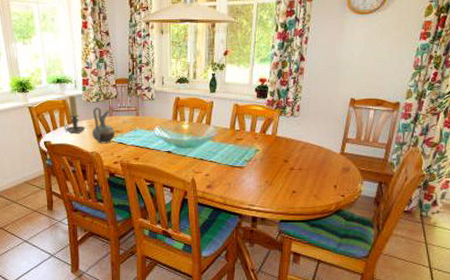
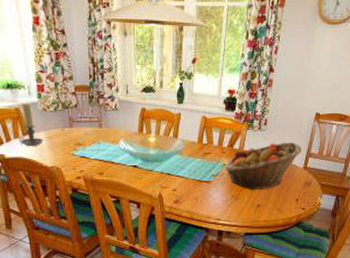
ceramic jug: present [91,107,115,144] -> none [50,117,76,158]
fruit basket: none [257,127,337,175] -> present [224,142,301,189]

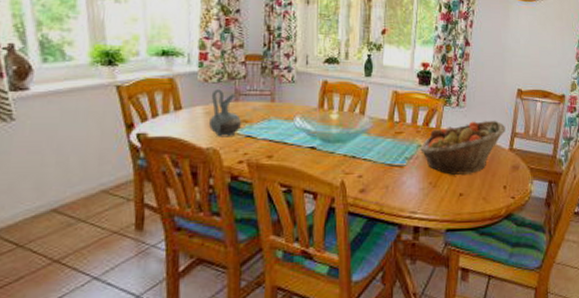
candle holder: present [18,102,44,146] -> none [168,72,200,123]
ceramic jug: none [50,117,76,158] -> present [208,89,241,137]

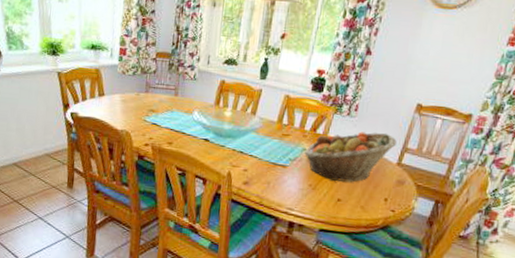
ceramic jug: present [208,89,241,137] -> none [123,81,149,123]

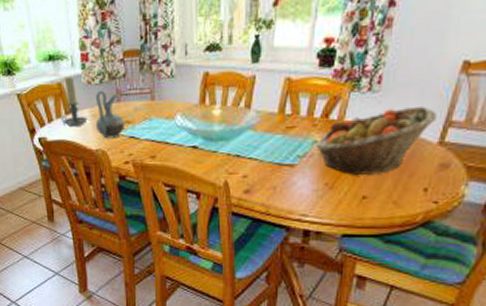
candle holder: none [94,64,118,108] -> present [61,75,88,126]
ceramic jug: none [123,81,149,123] -> present [95,91,124,139]

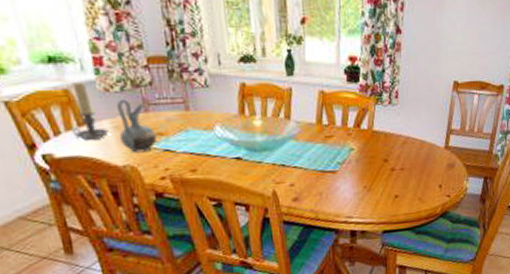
fruit basket: present [315,105,437,175] -> none [351,117,441,177]

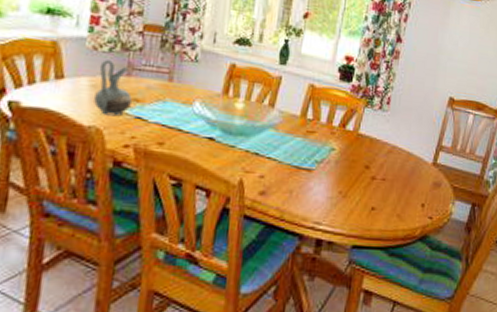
candle holder: present [72,81,109,140] -> none [47,35,85,95]

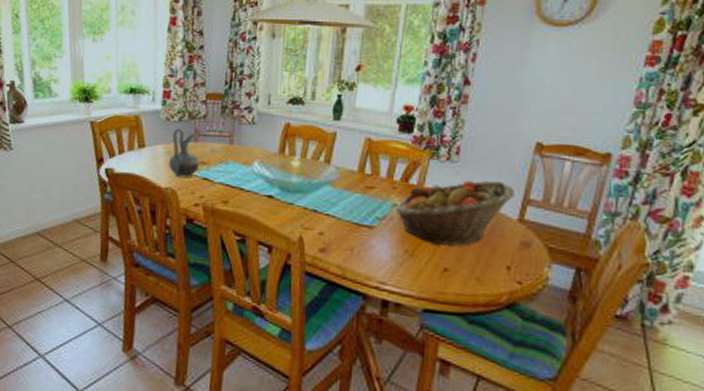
fruit basket: none [332,127,431,187] -> present [394,180,514,246]

